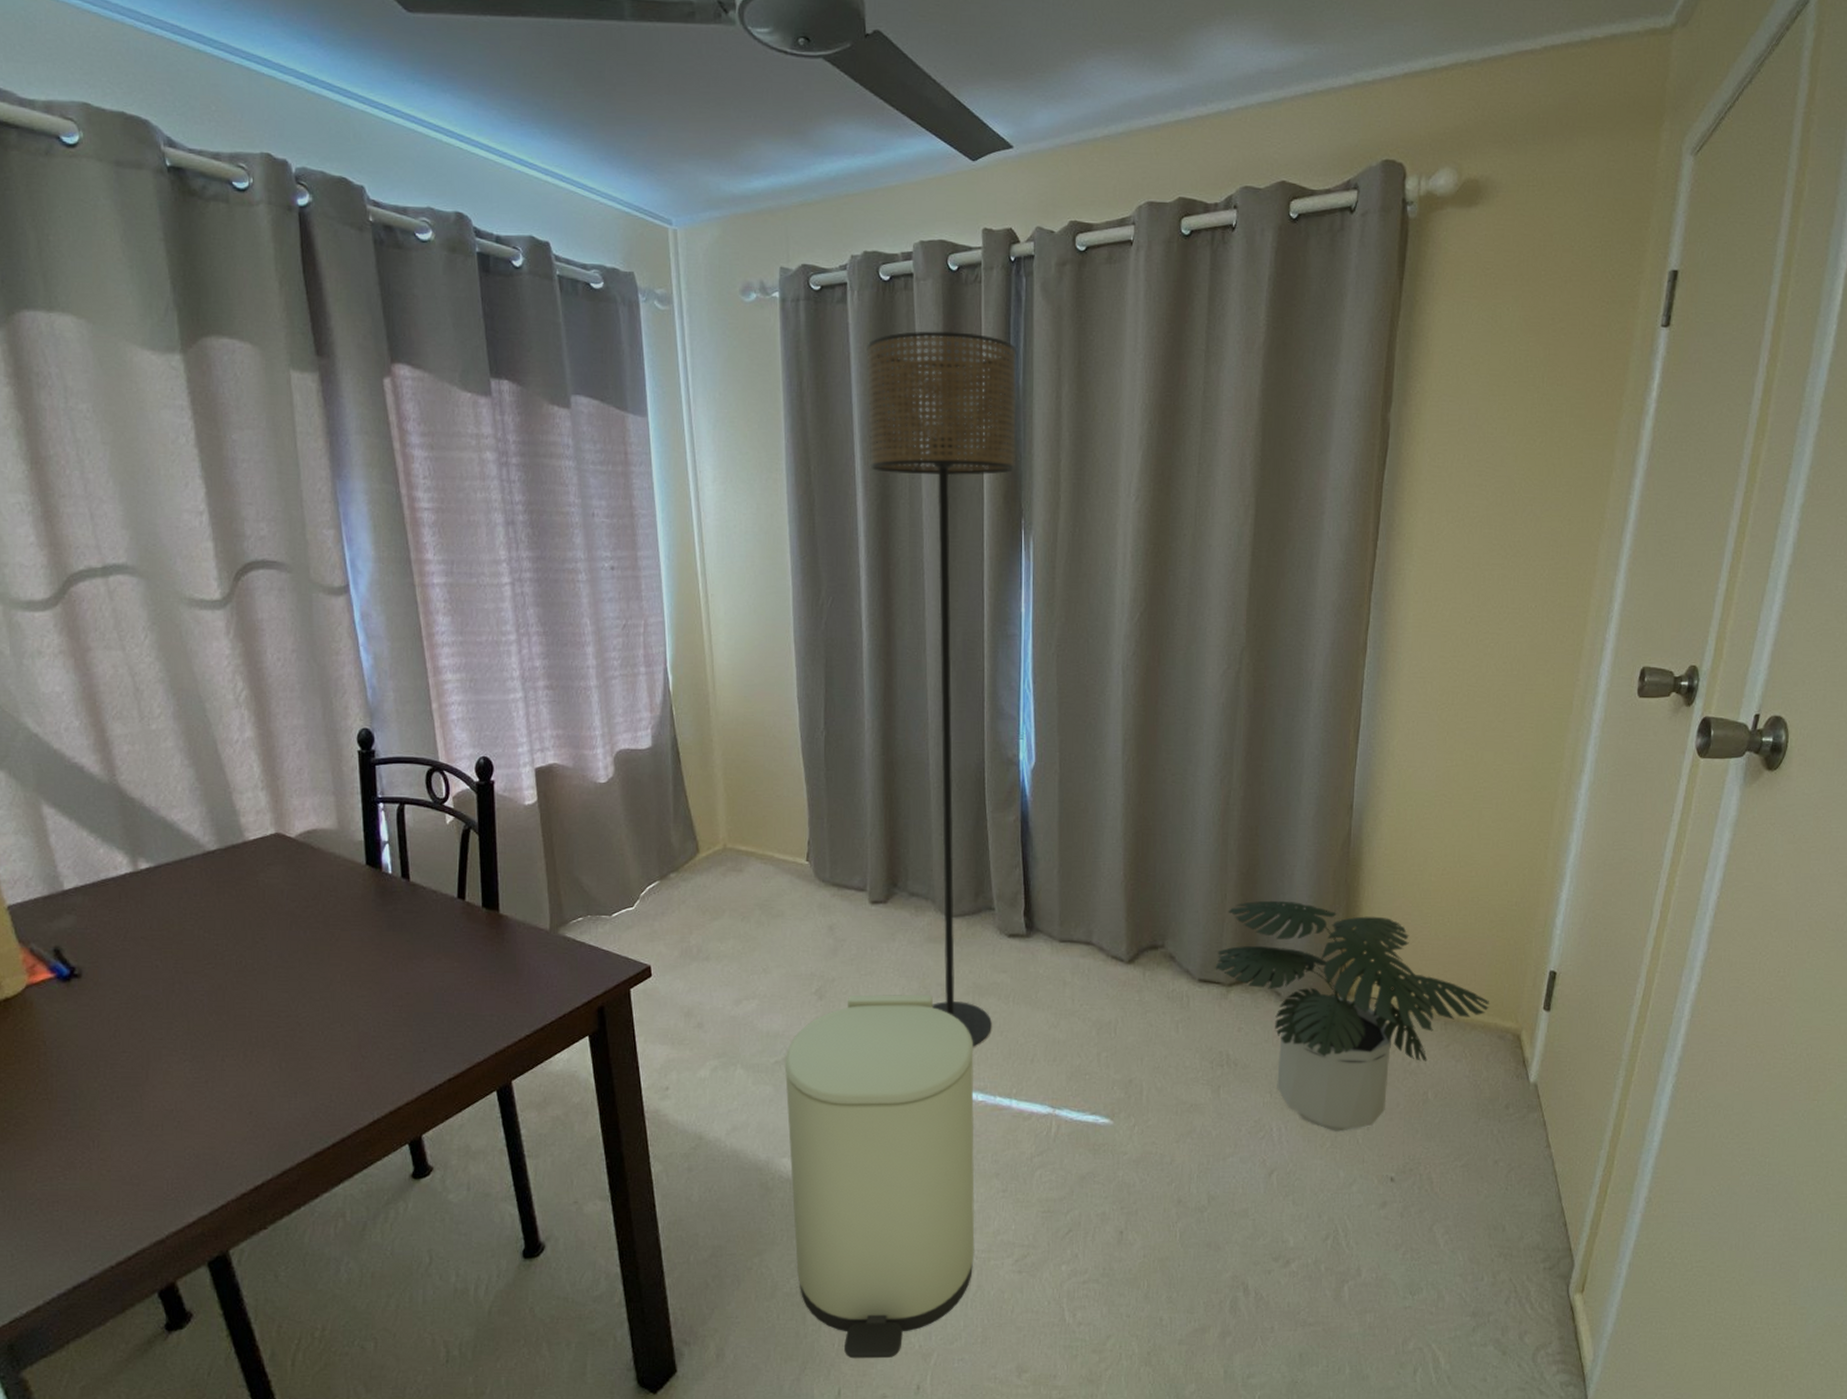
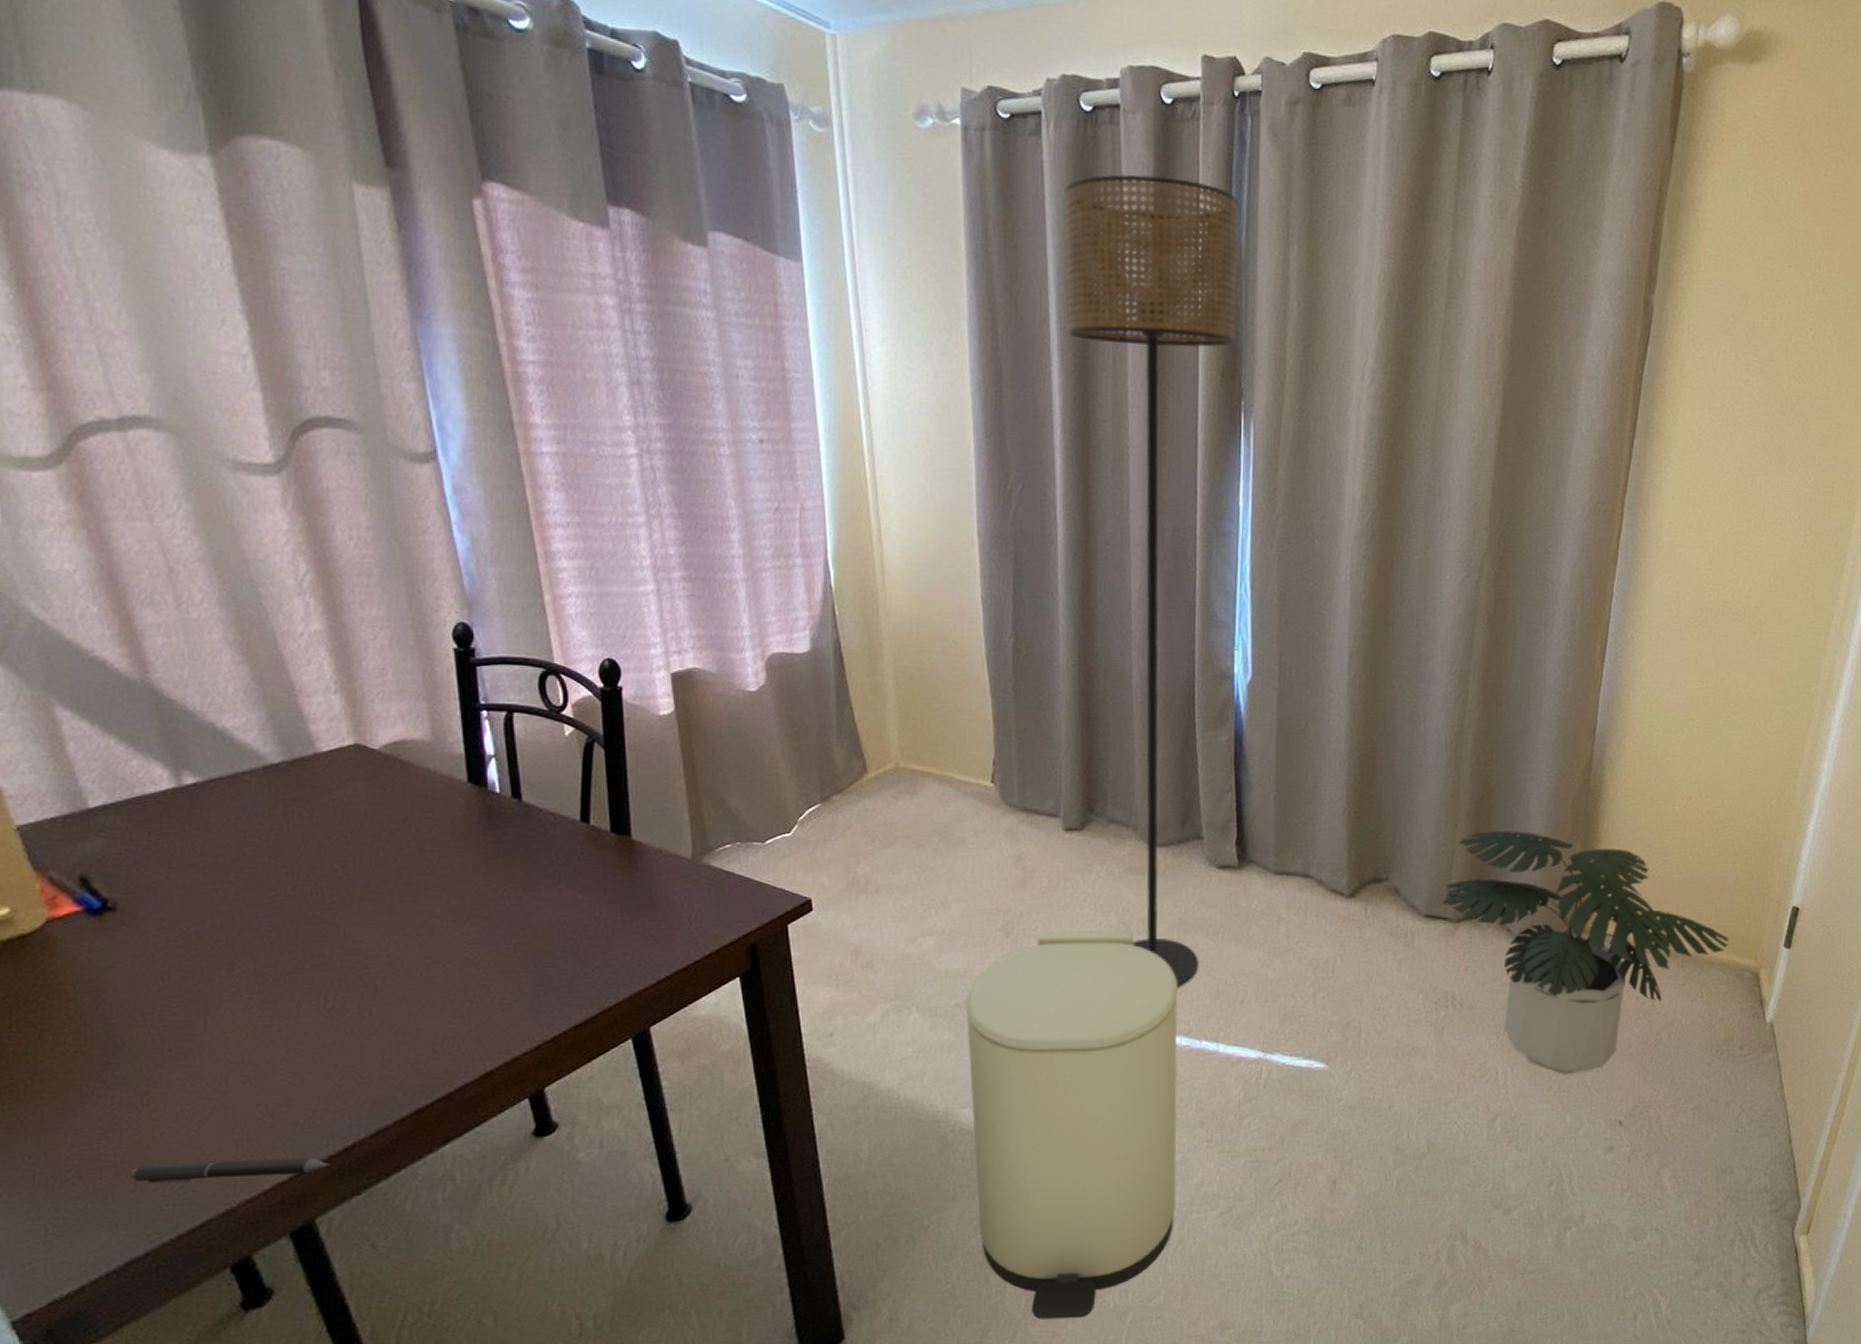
pen: none [81,1194,243,1217] -> present [130,1157,331,1184]

